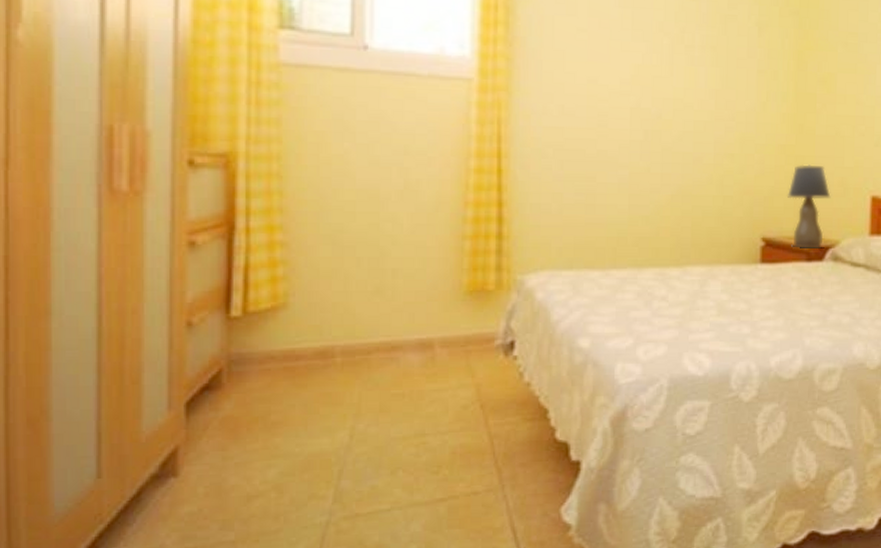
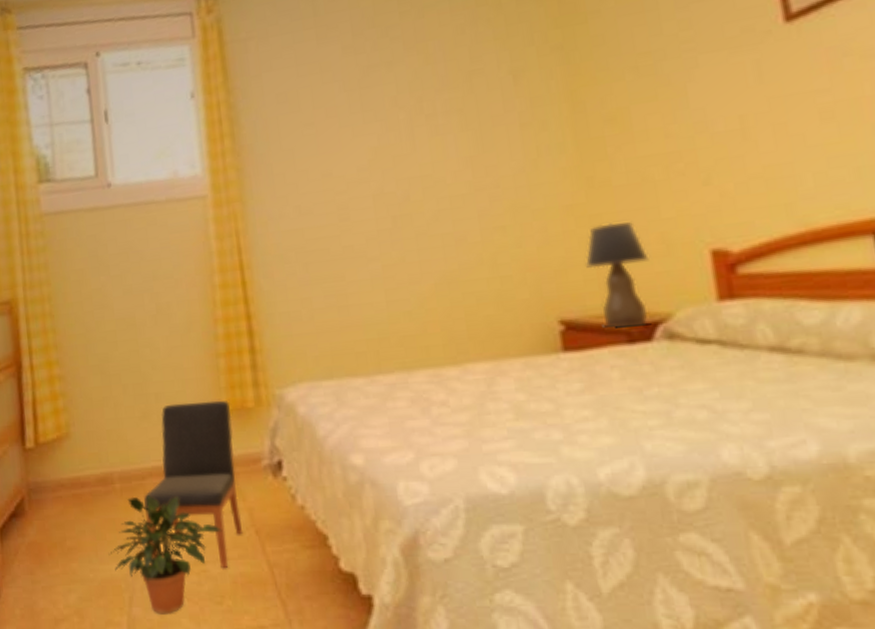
potted plant: none [320,369,447,486] -> present [108,494,222,615]
chair: none [366,281,471,440] -> present [143,400,242,568]

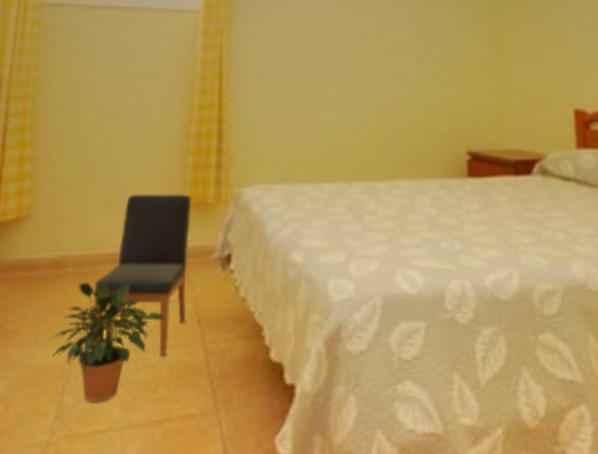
table lamp: present [584,222,650,330] -> none [489,80,533,163]

